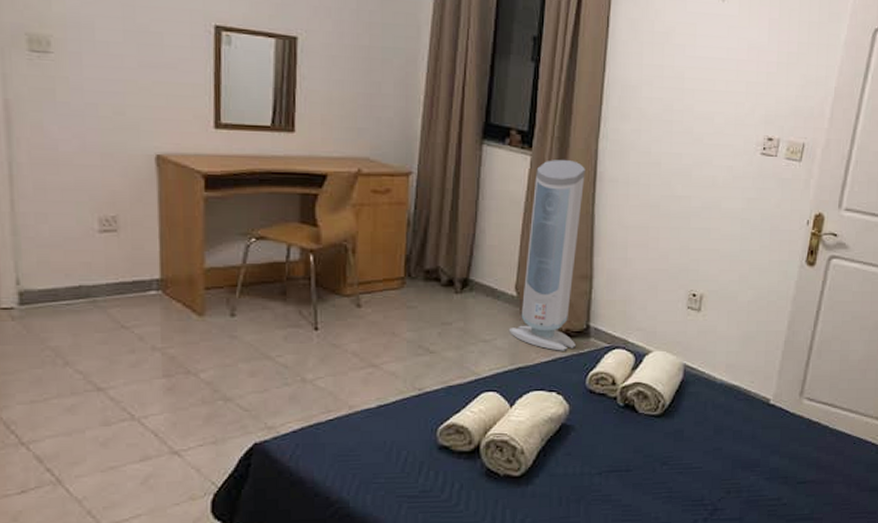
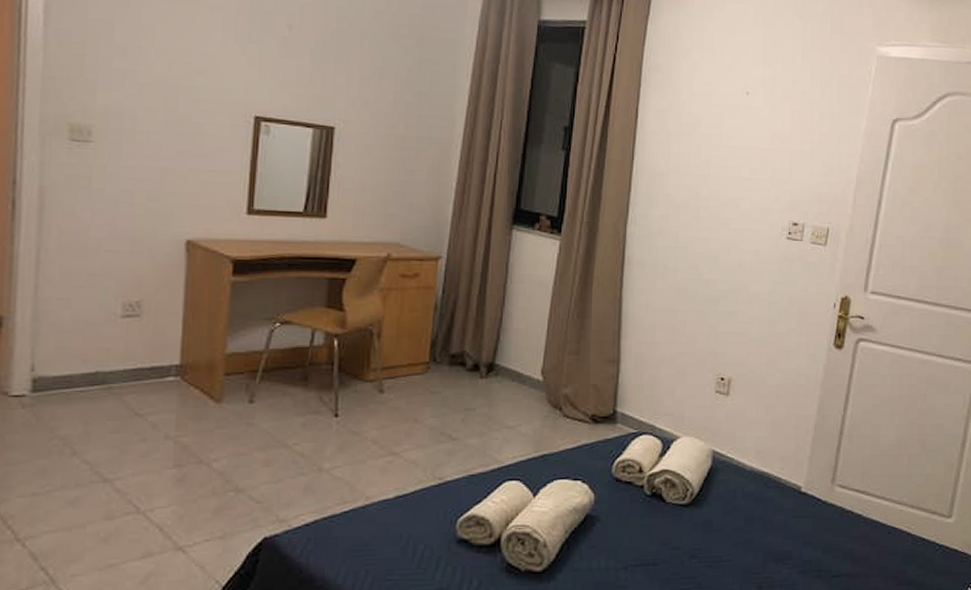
air purifier: present [508,160,585,351] -> none [533,244,614,437]

